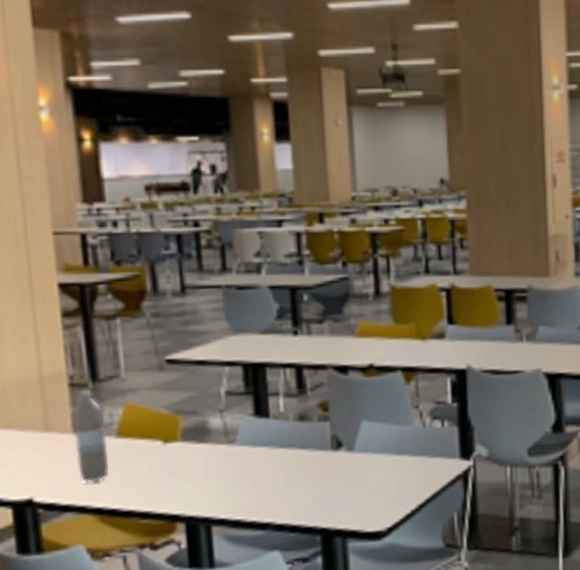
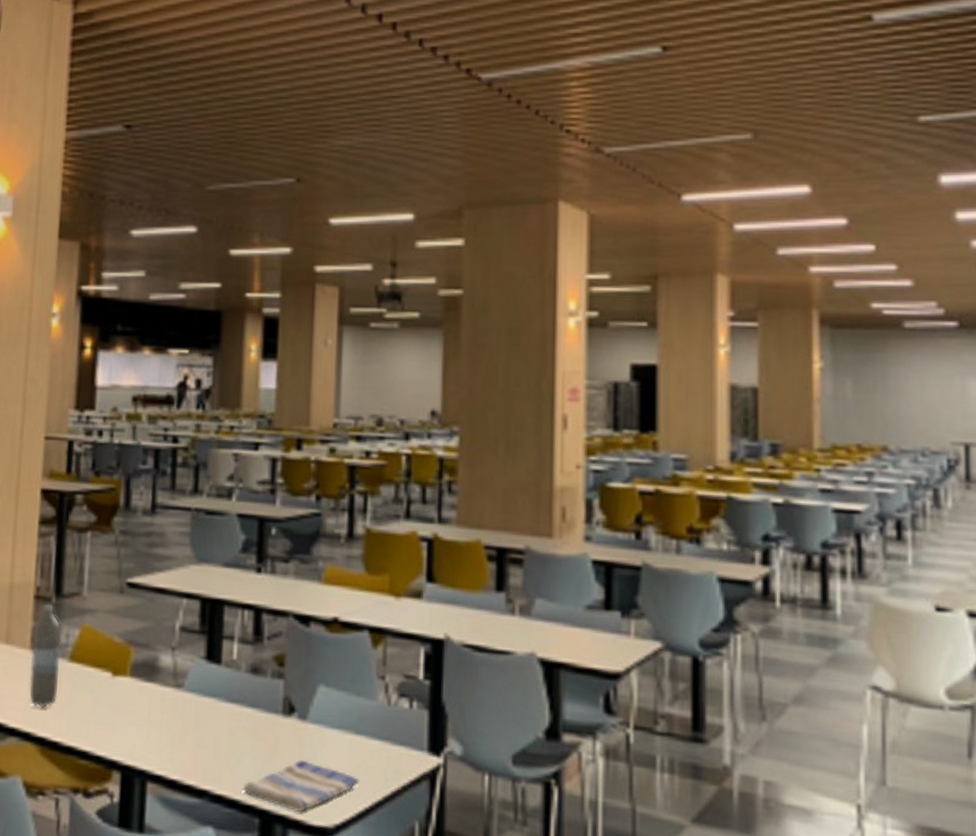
dish towel: none [302,482,405,524] -> present [242,759,360,812]

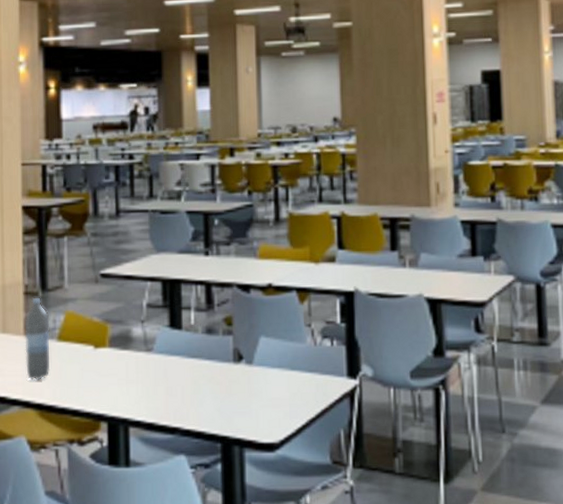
dish towel: present [242,759,360,812] -> none [206,394,297,434]

